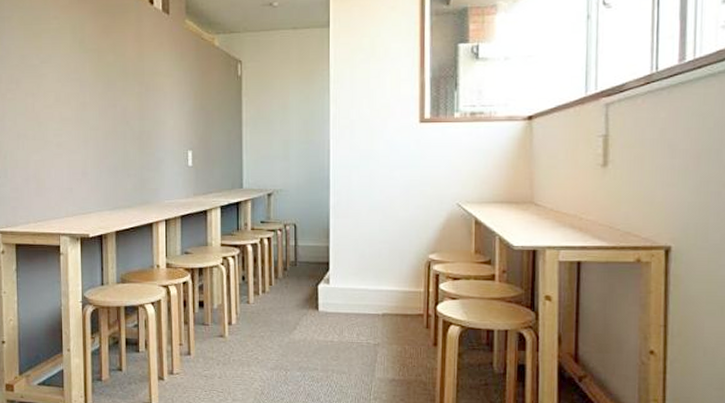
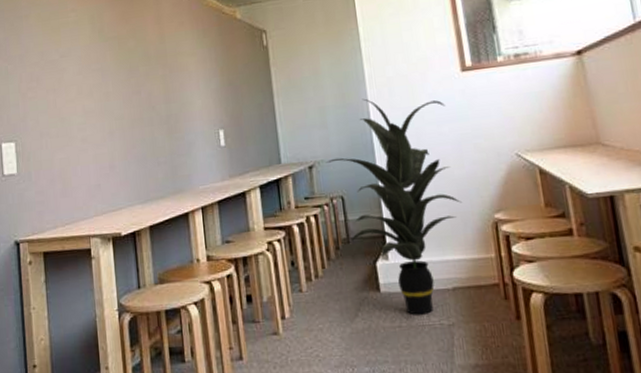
indoor plant: none [283,137,403,334] -> present [325,98,463,315]

